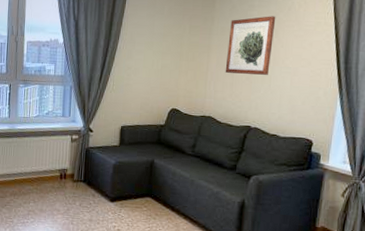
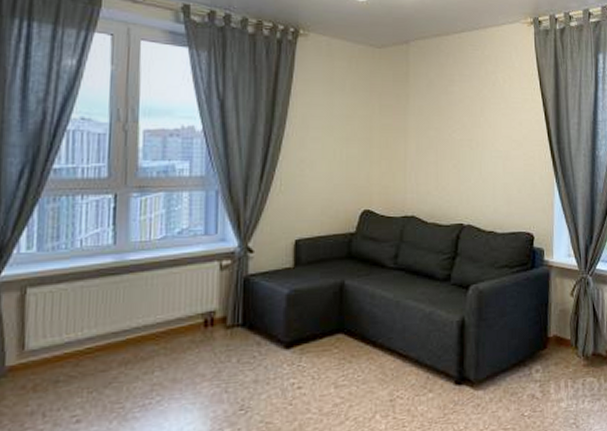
wall art: present [225,16,276,75] -> none [427,92,480,161]

